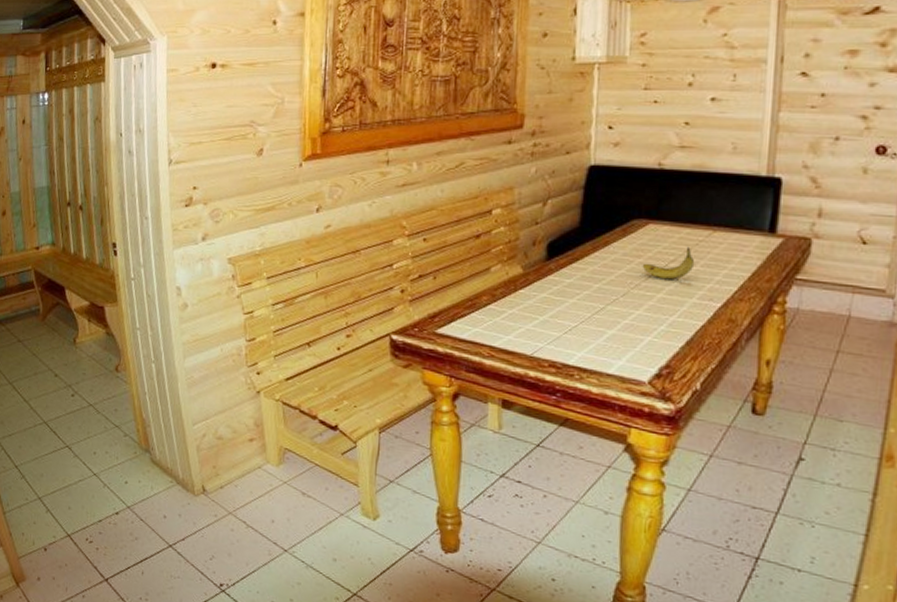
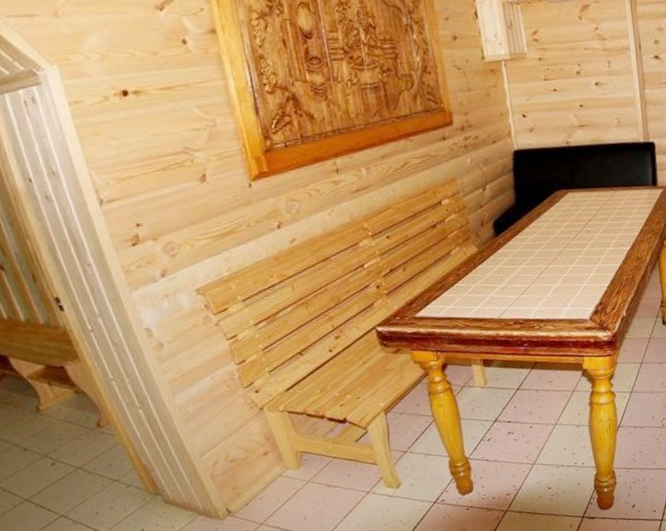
fruit: present [642,246,695,280] -> none [569,206,607,236]

